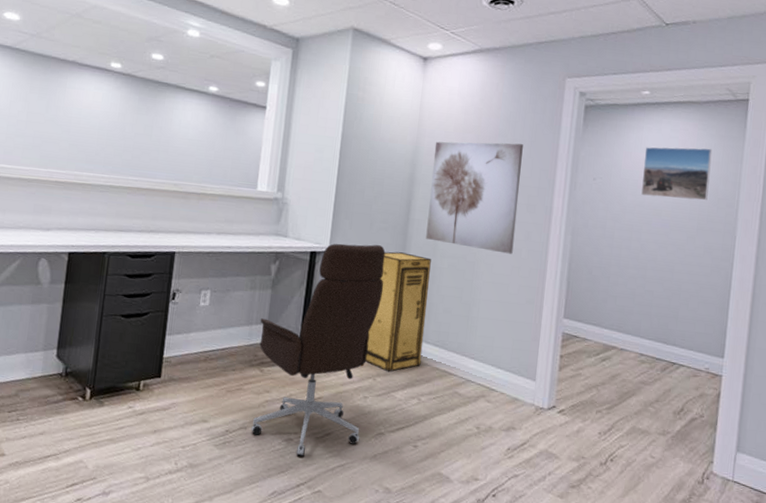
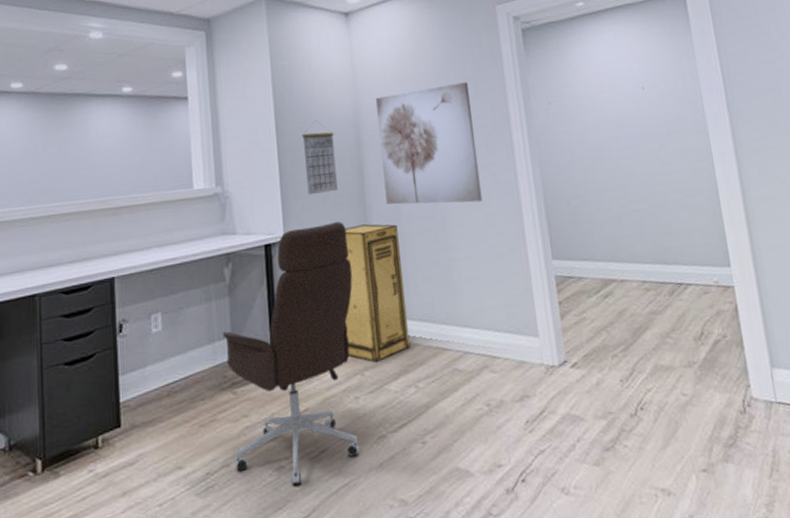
calendar: none [357,151,392,218] -> present [302,120,338,195]
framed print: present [641,147,712,201] -> none [593,47,670,110]

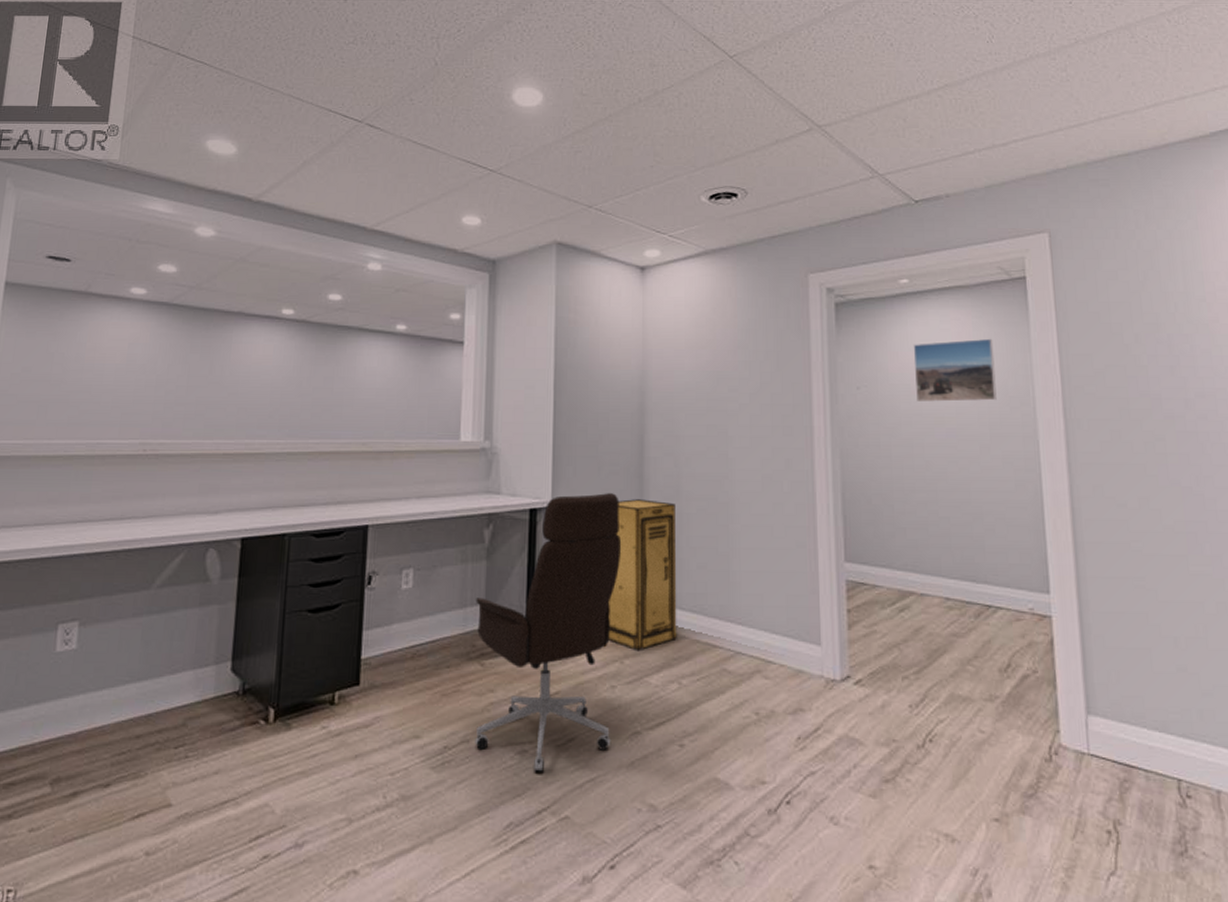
calendar: present [302,120,338,195] -> none [581,380,616,461]
wall art: present [375,82,483,205] -> none [665,355,773,489]
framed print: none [593,47,670,110] -> present [913,338,997,402]

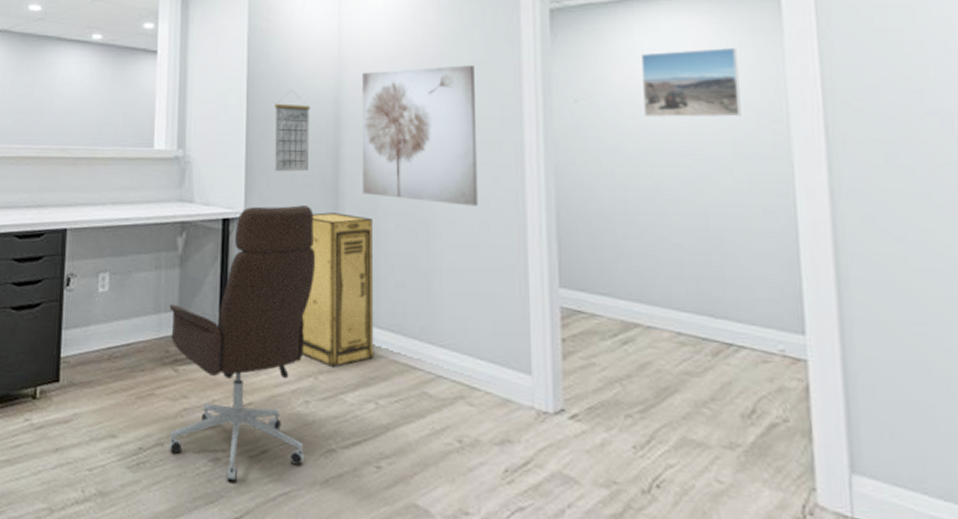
calendar: none [581,380,616,461] -> present [275,90,311,172]
wall art: none [665,355,773,489] -> present [361,65,478,206]

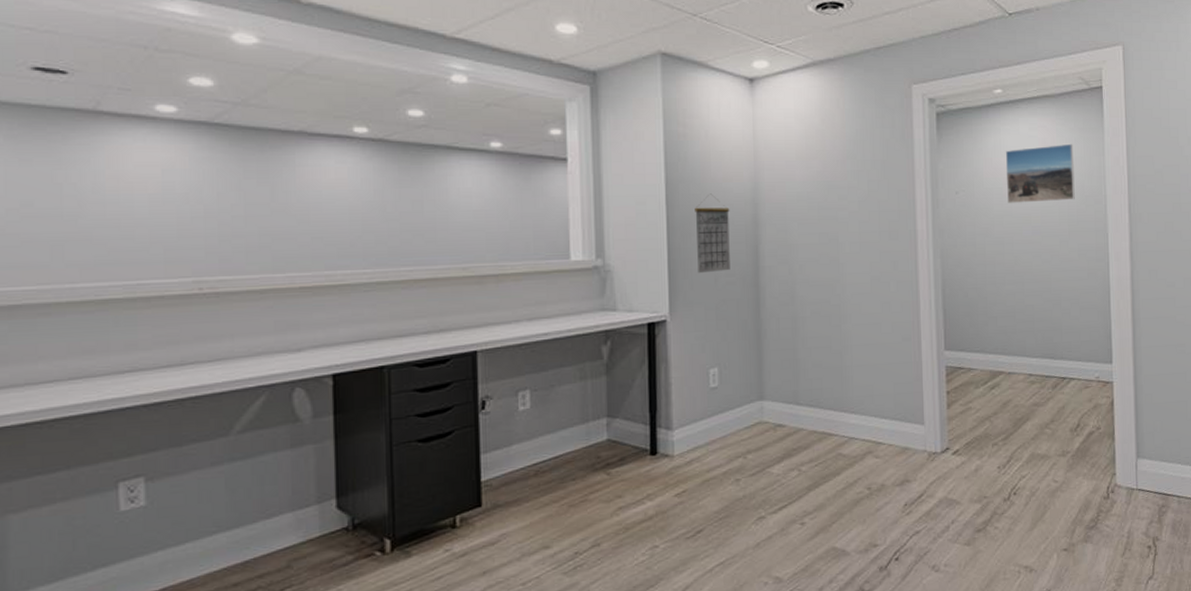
office chair: present [169,205,316,481] -> none [598,303,741,564]
storage cabinet: present [302,212,374,368] -> none [730,306,796,447]
wall art: present [361,65,478,206] -> none [776,164,881,290]

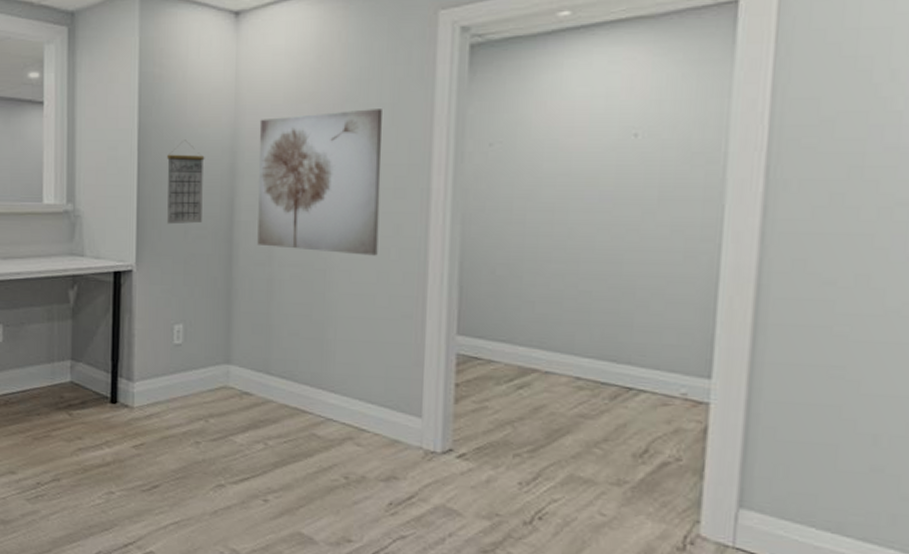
wall art: none [776,164,881,290] -> present [257,109,382,256]
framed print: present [1005,143,1075,203] -> none [565,81,679,159]

